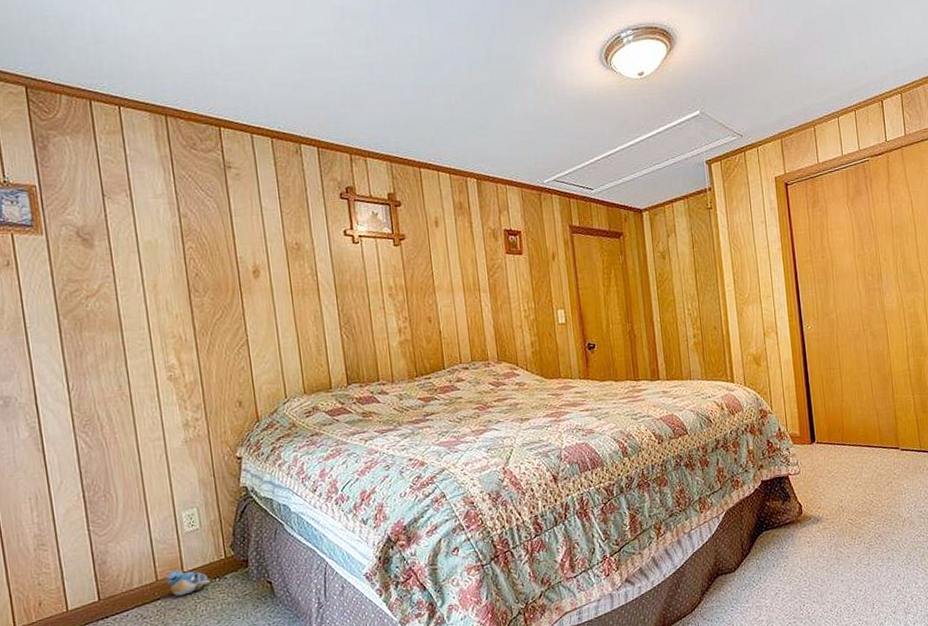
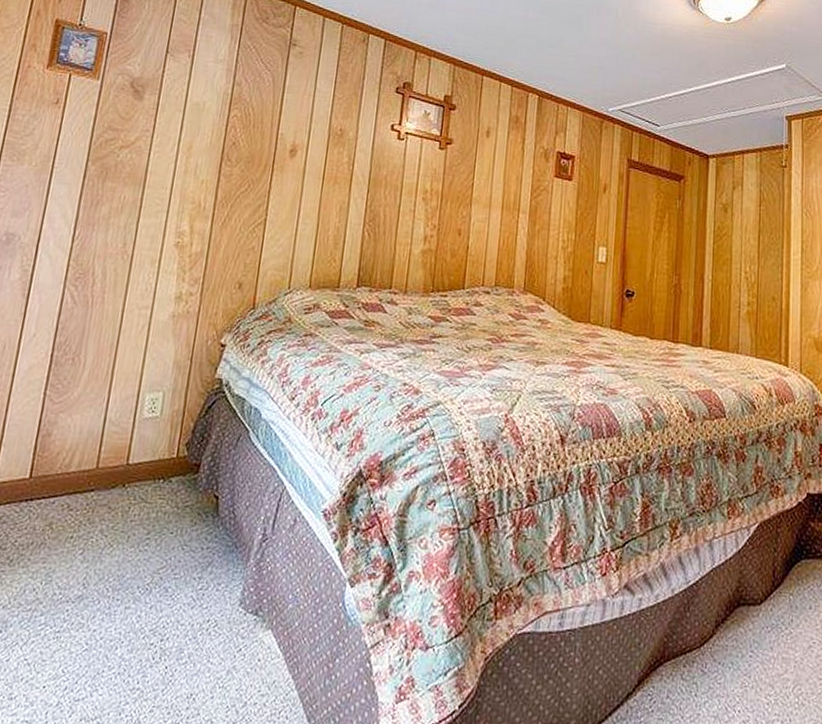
plush toy: present [166,569,212,596] -> none [106,460,156,492]

